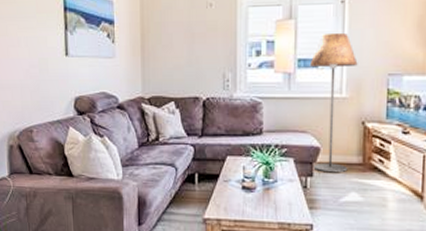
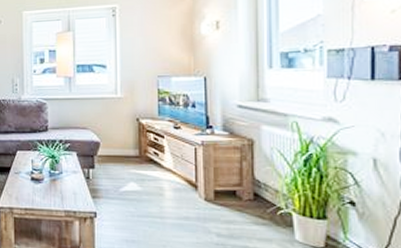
floor lamp: present [309,32,358,173] -> none [87,41,130,165]

